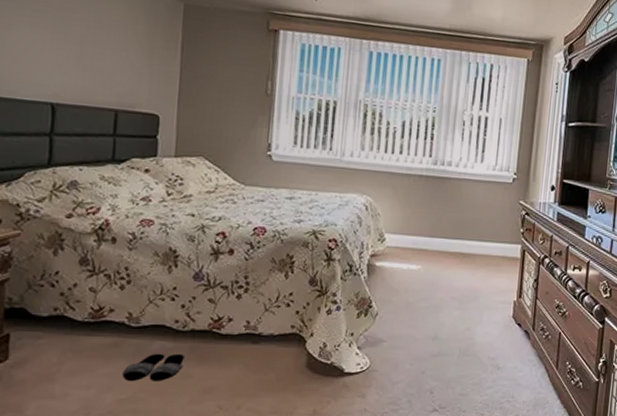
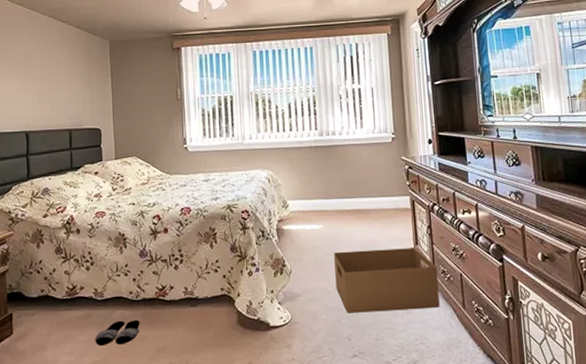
storage basket: none [425,297,537,366] -> present [334,248,440,313]

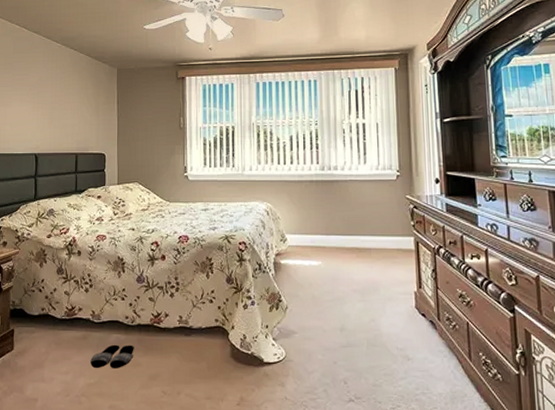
storage basket: present [334,248,440,313] -> none [332,290,443,357]

